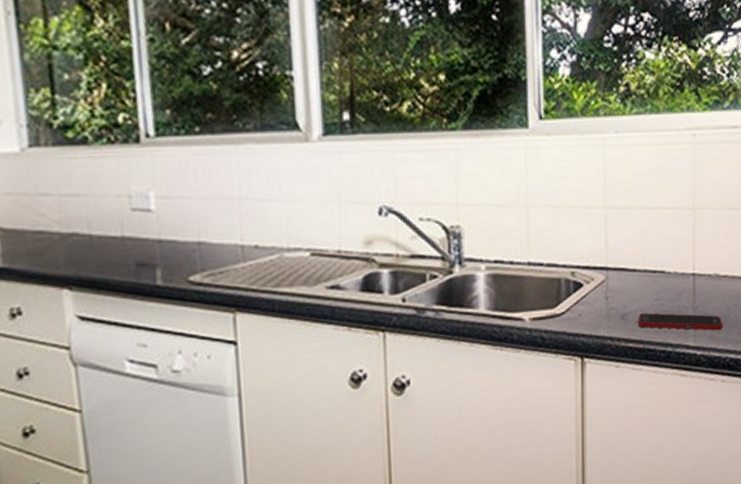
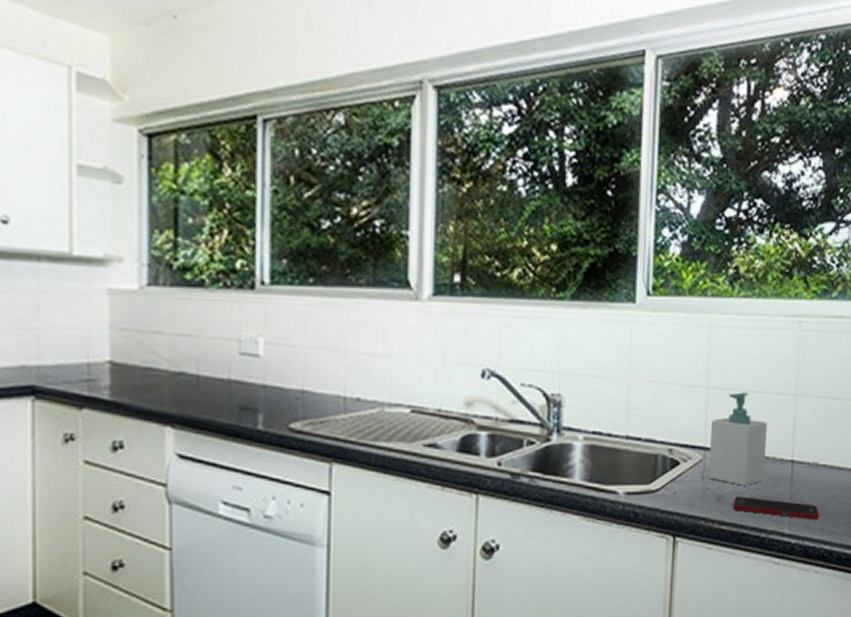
soap bottle: none [612,209,667,303] -> present [709,392,767,486]

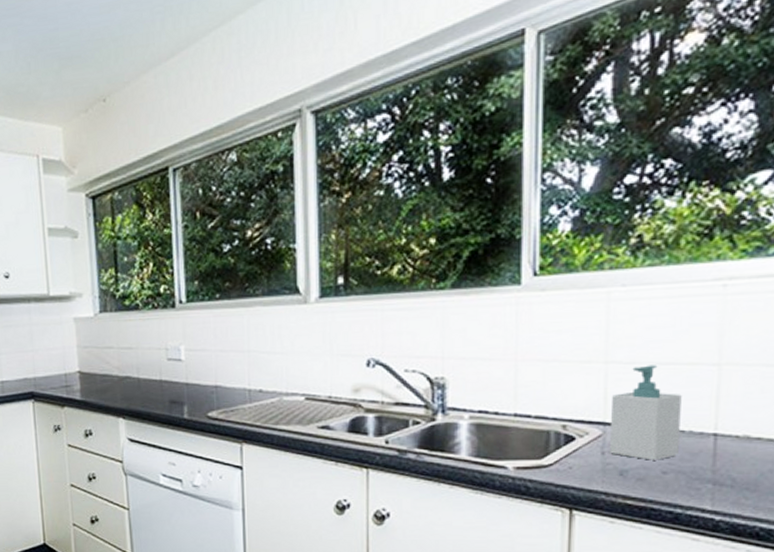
cell phone: present [732,496,820,520] -> none [639,471,753,497]

